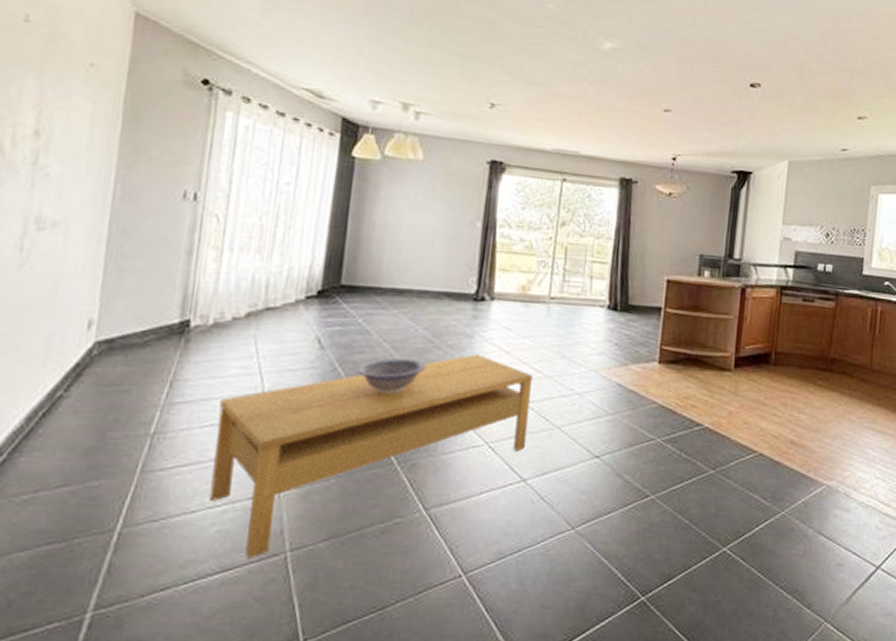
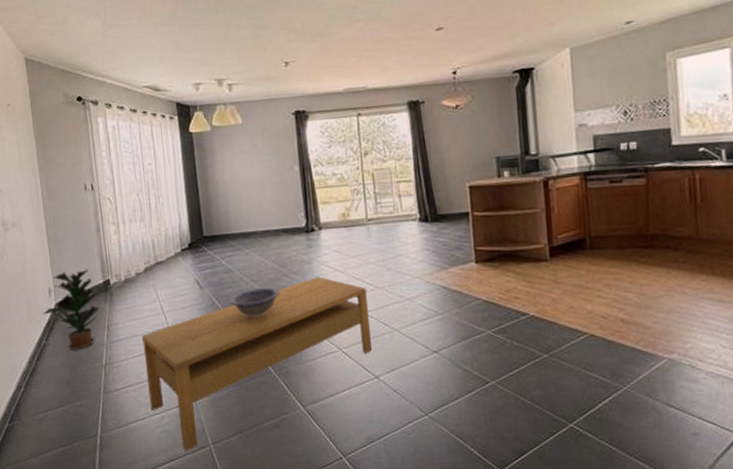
potted plant: none [68,300,168,409] -> present [42,269,100,350]

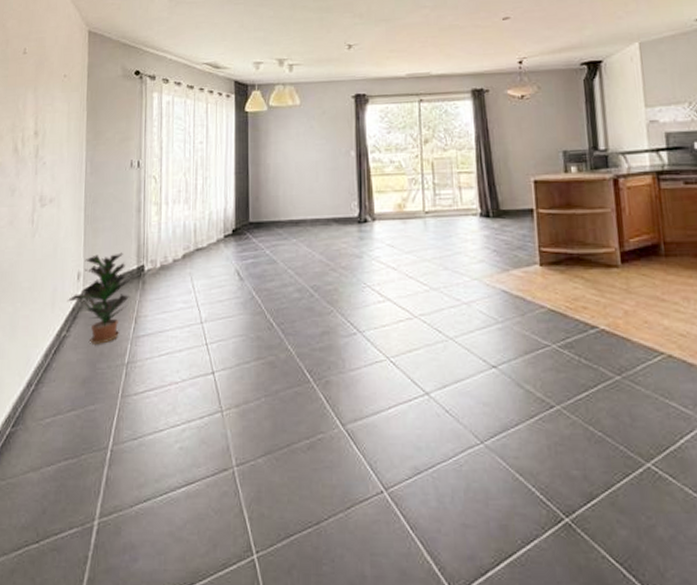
coffee table: present [141,276,373,451] -> none [170,273,424,473]
decorative bowl: present [230,288,280,319] -> none [271,283,326,317]

